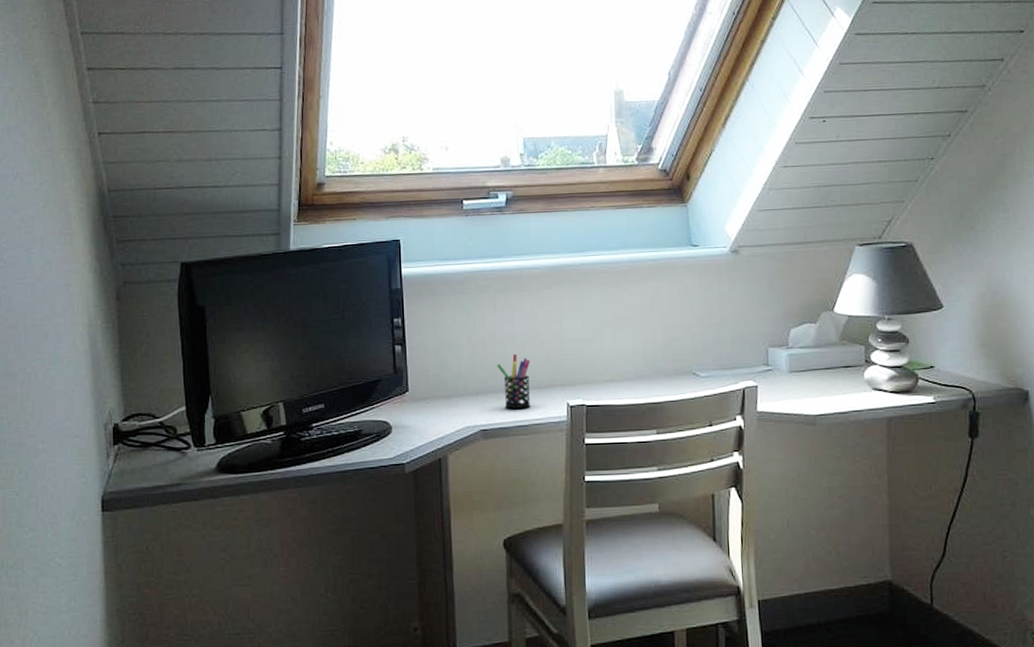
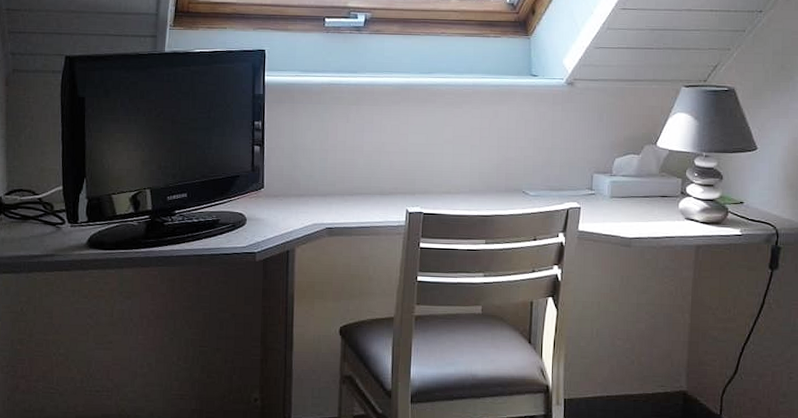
pen holder: present [497,353,531,409] -> none [345,161,376,211]

